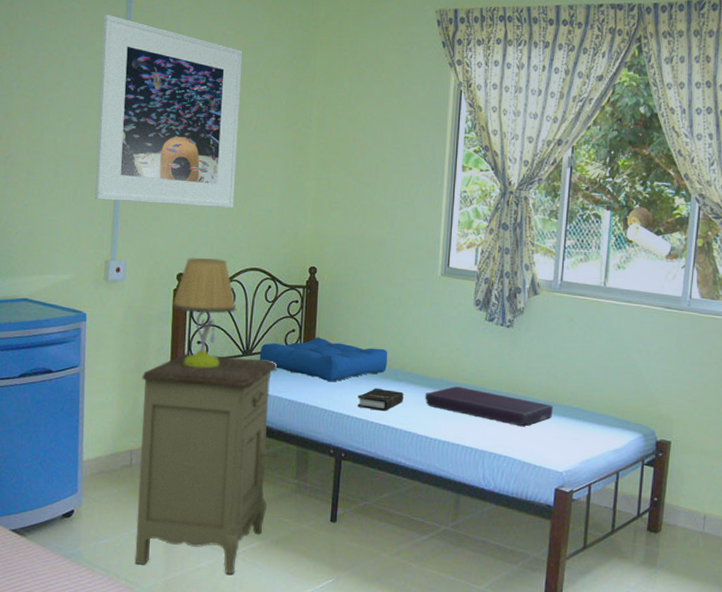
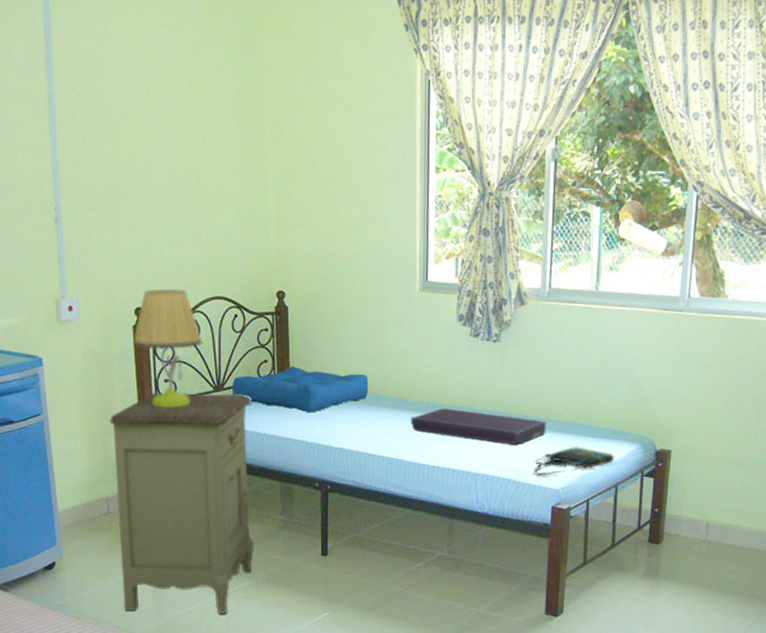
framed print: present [95,14,243,209] -> none [19,16,189,233]
hardback book: present [357,388,403,411] -> none [340,415,388,439]
tote bag: none [540,432,616,458] -> present [535,447,614,475]

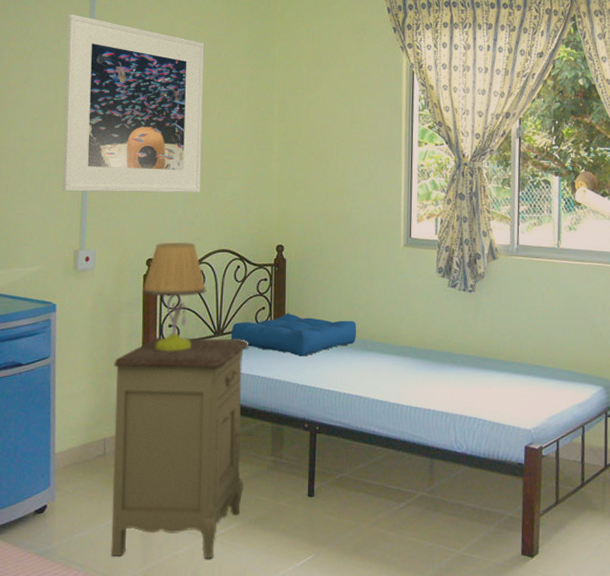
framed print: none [19,16,189,233] -> present [62,14,205,193]
cushion: present [411,408,546,445] -> none [395,352,518,387]
tote bag: present [535,447,614,475] -> none [508,389,580,416]

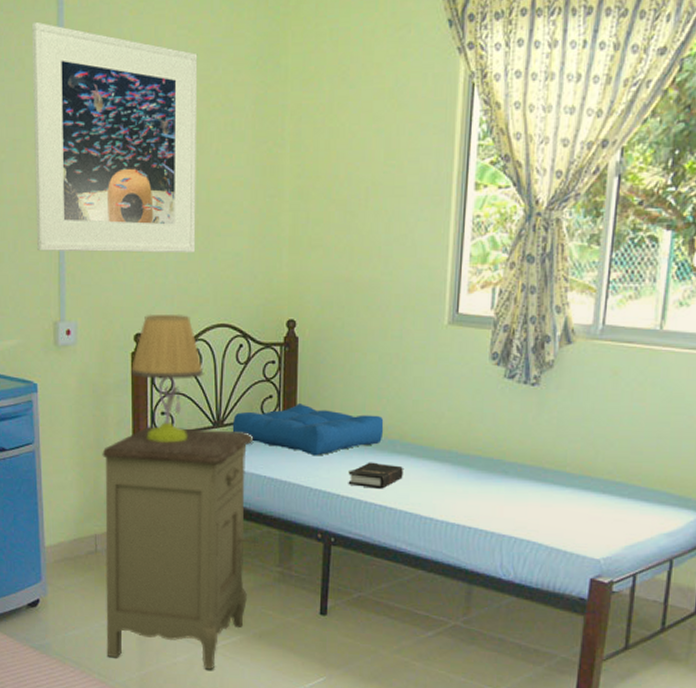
hardback book: none [329,359,374,382] -> present [348,462,403,489]

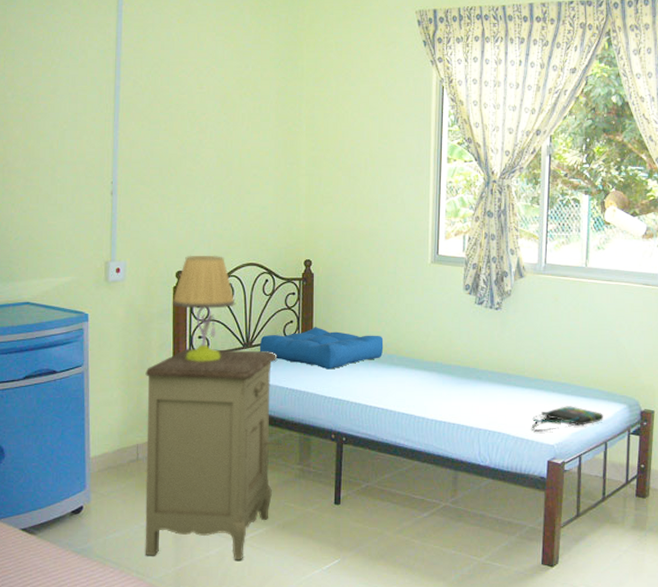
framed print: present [32,21,198,254] -> none [92,23,232,207]
hardback book: present [348,462,403,489] -> none [356,373,400,395]
tote bag: none [572,511,671,543] -> present [532,406,603,432]

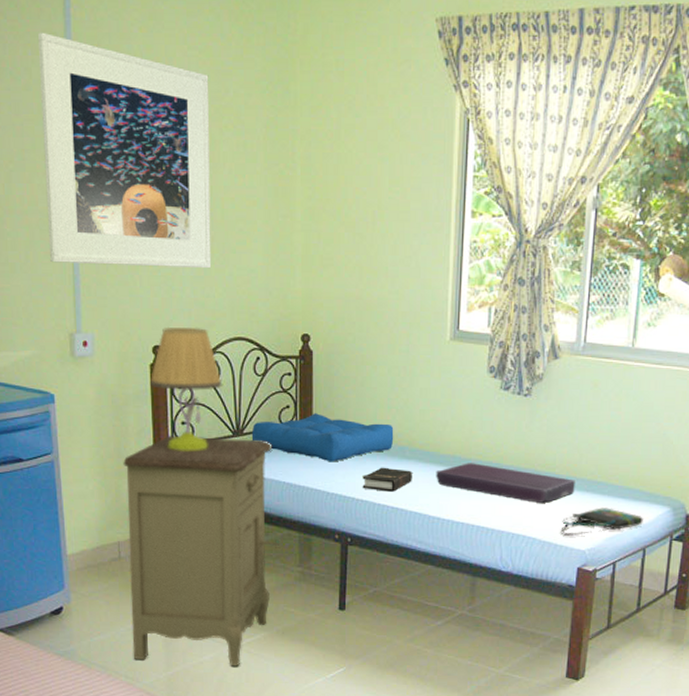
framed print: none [92,23,232,207] -> present [38,32,212,269]
hardback book: none [356,373,400,395] -> present [362,467,412,492]
cushion: none [420,368,542,403] -> present [436,463,575,503]

